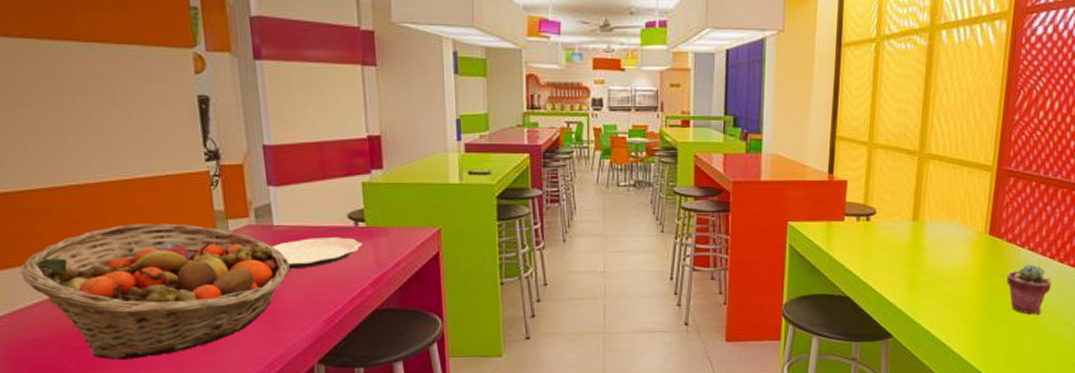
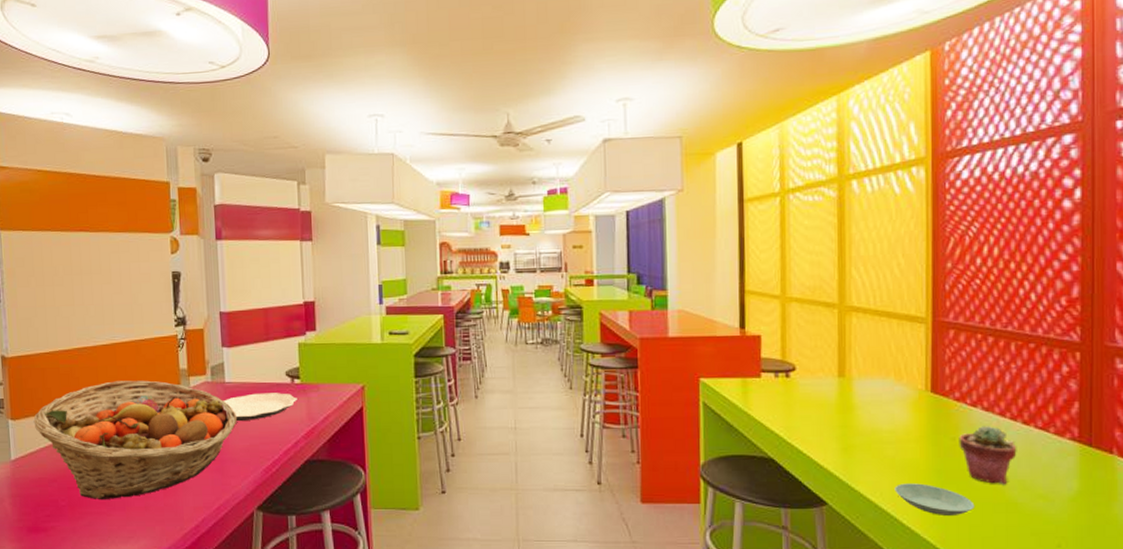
saucer: none [950,316,1013,343] -> present [894,483,975,515]

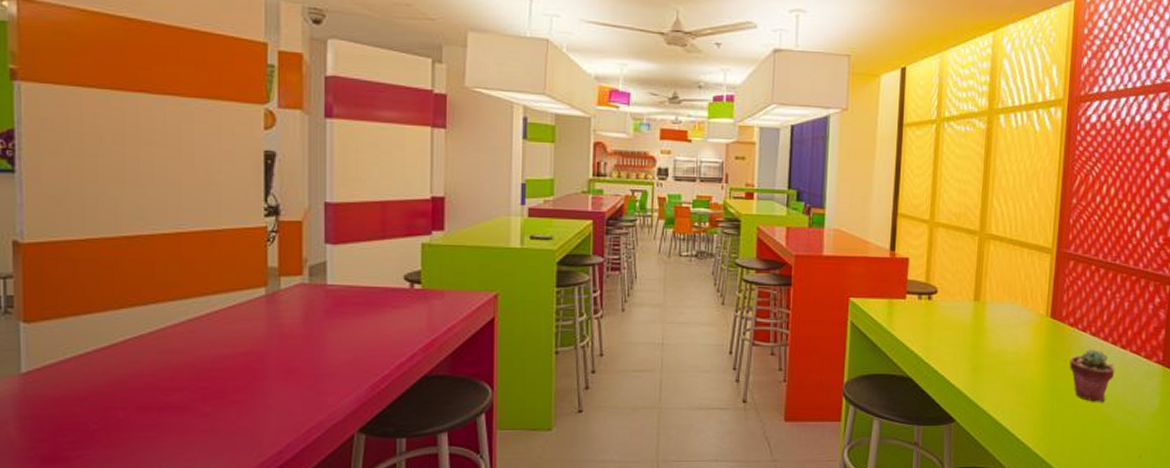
fruit basket: present [33,380,237,499] -> none [57,278,339,422]
plate: present [223,393,297,422] -> none [323,298,416,331]
saucer: present [894,483,975,515] -> none [1013,401,1078,431]

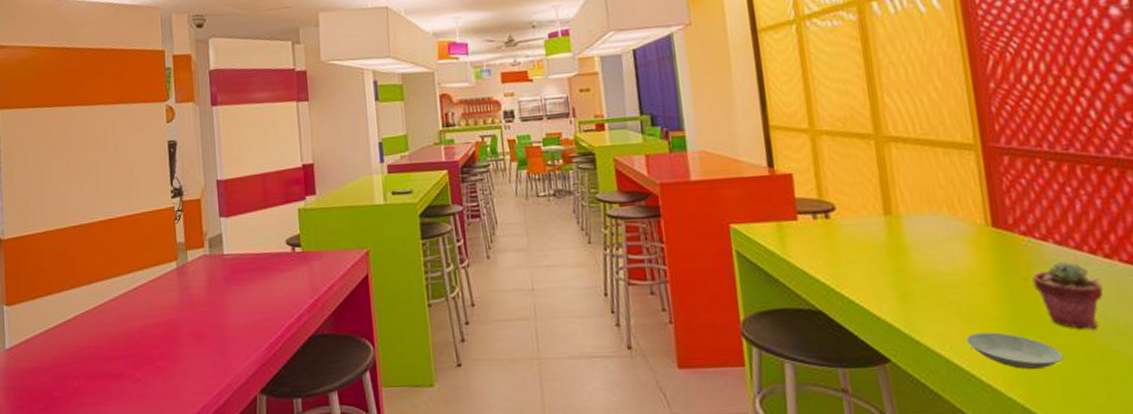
saucer: none [1013,401,1078,431] -> present [966,332,1064,369]

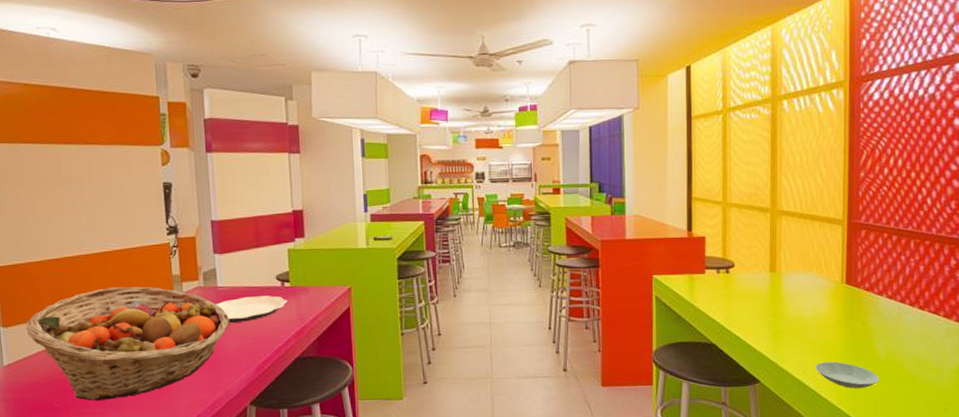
fruit basket: none [29,256,237,389] -> present [26,286,229,401]
plate: none [222,263,299,297] -> present [216,295,288,324]
potted succulent: present [1032,262,1103,330] -> none [868,311,914,361]

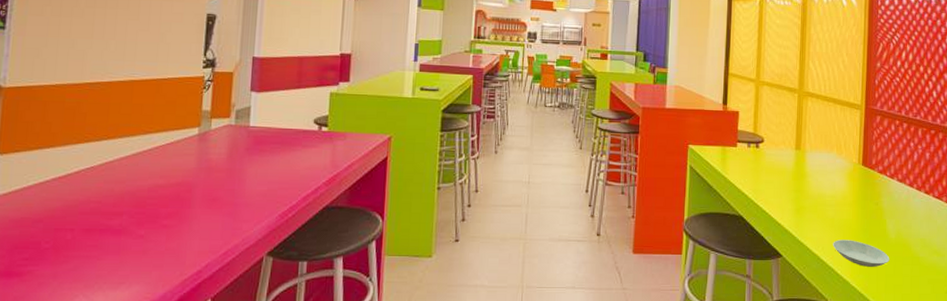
fruit basket: present [26,286,229,401] -> none [24,119,257,242]
plate: present [216,295,288,324] -> none [245,138,323,166]

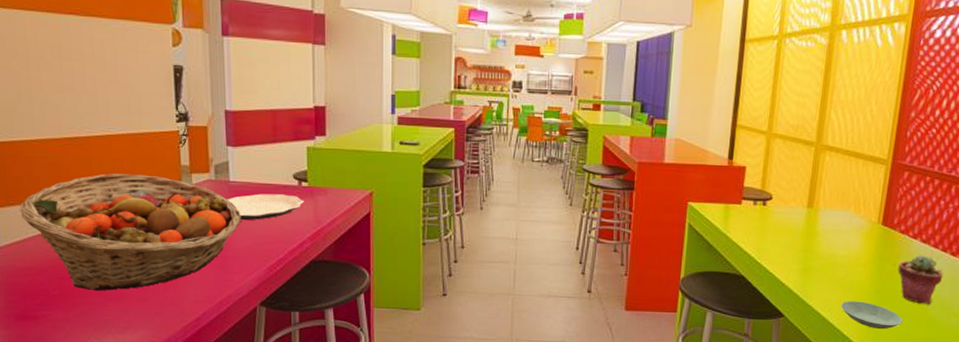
fruit basket: none [24,119,257,242] -> present [19,173,241,291]
plate: none [245,138,323,166] -> present [227,193,304,221]
potted succulent: none [880,194,921,243] -> present [897,255,944,305]

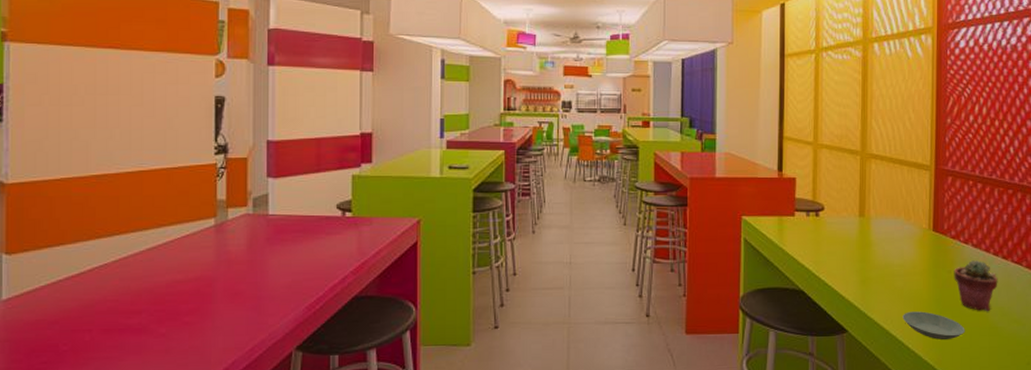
fruit basket: present [19,173,241,291] -> none [34,211,279,343]
plate: present [227,193,304,221] -> none [265,226,348,257]

